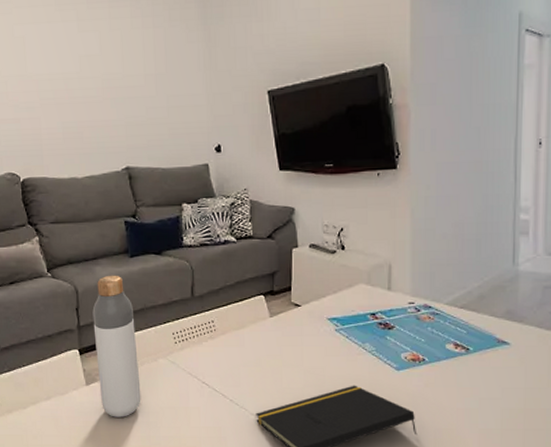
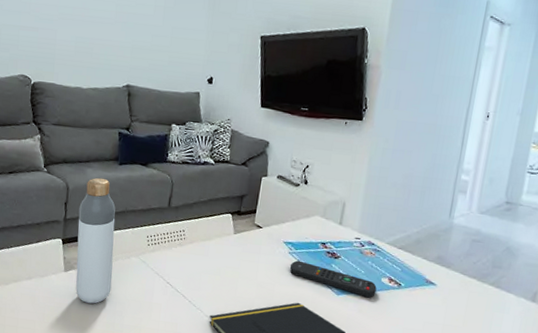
remote control: none [340,337,442,369] -> present [290,260,377,298]

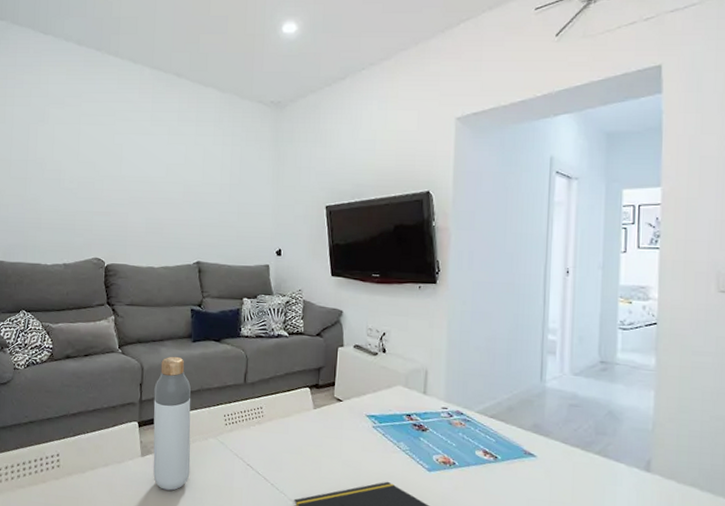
remote control: present [290,260,377,298] -> none [376,435,471,474]

